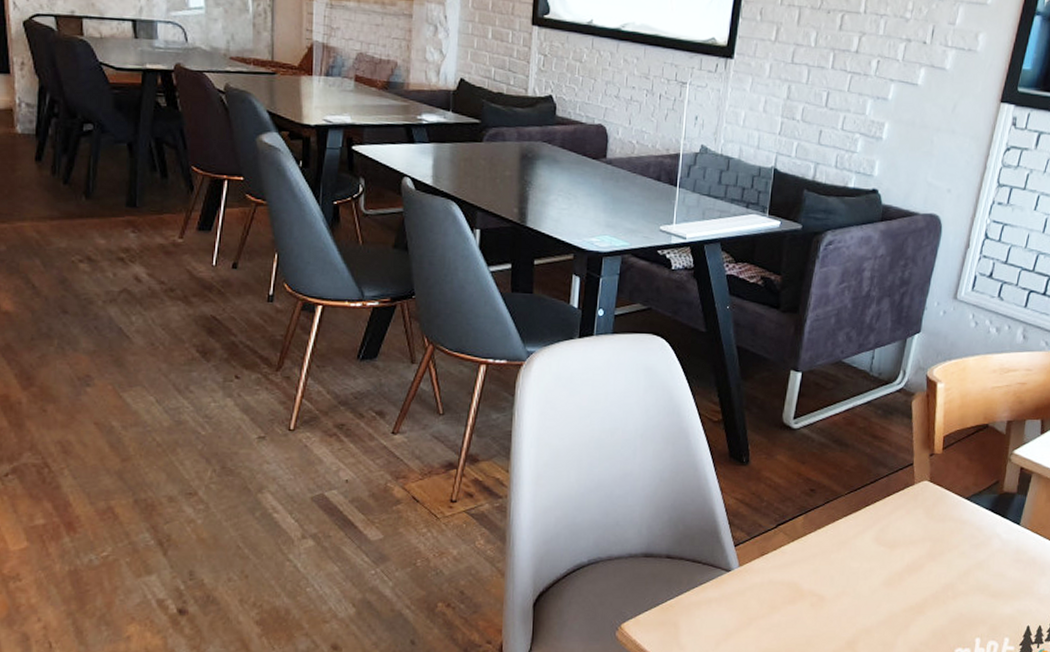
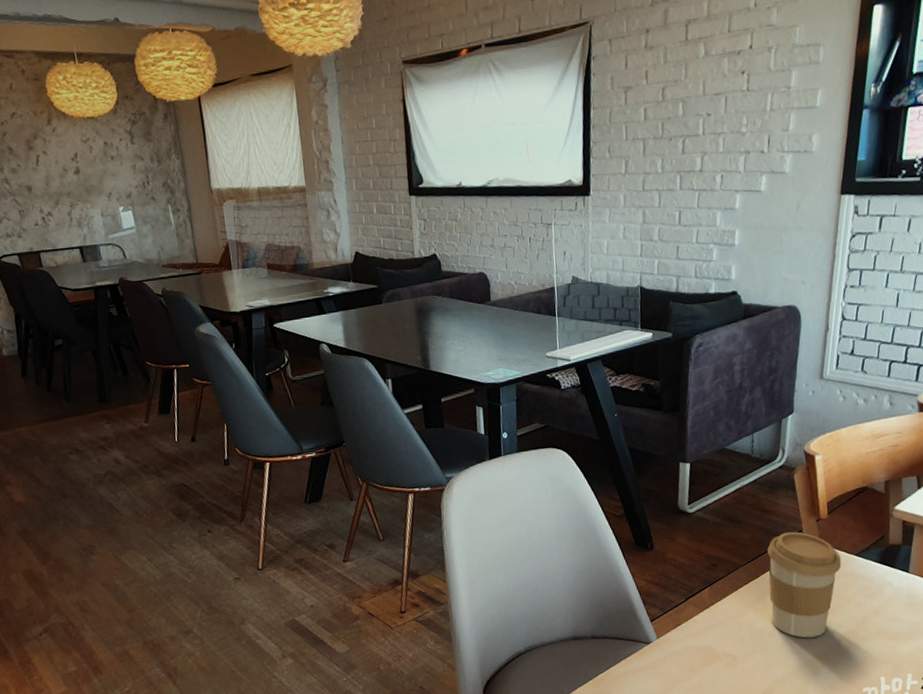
coffee cup: none [868,463,951,585] -> present [767,531,842,638]

